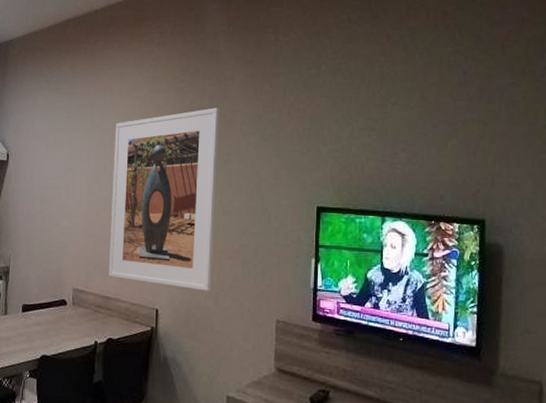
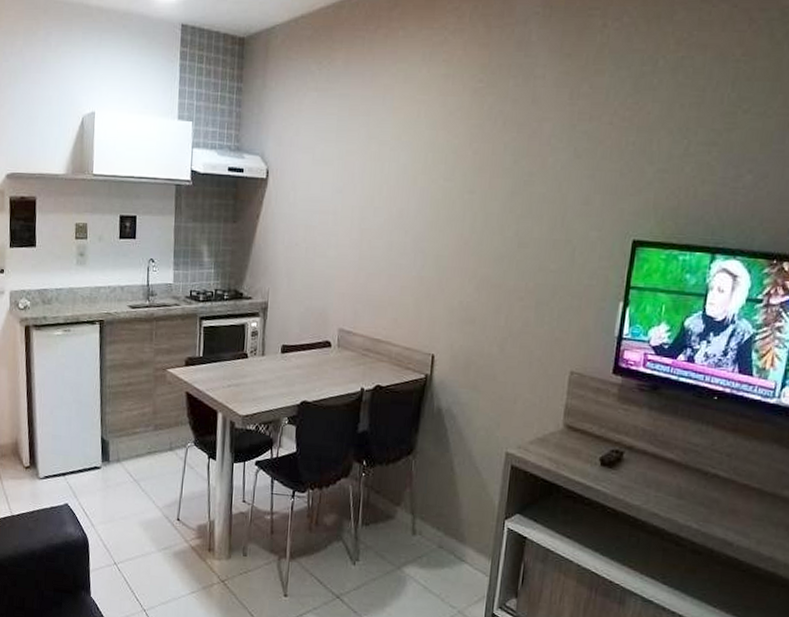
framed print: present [109,107,219,291] -> none [380,115,524,336]

